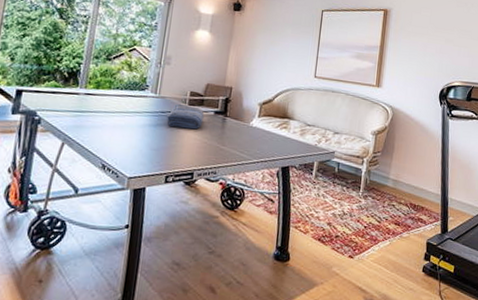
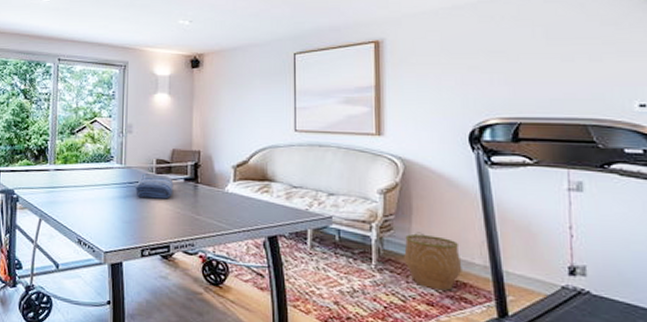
basket: none [383,166,423,213] -> present [404,232,462,291]

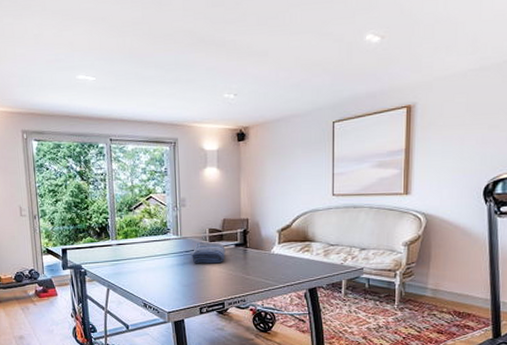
basket: present [404,232,462,291] -> none [421,275,468,321]

